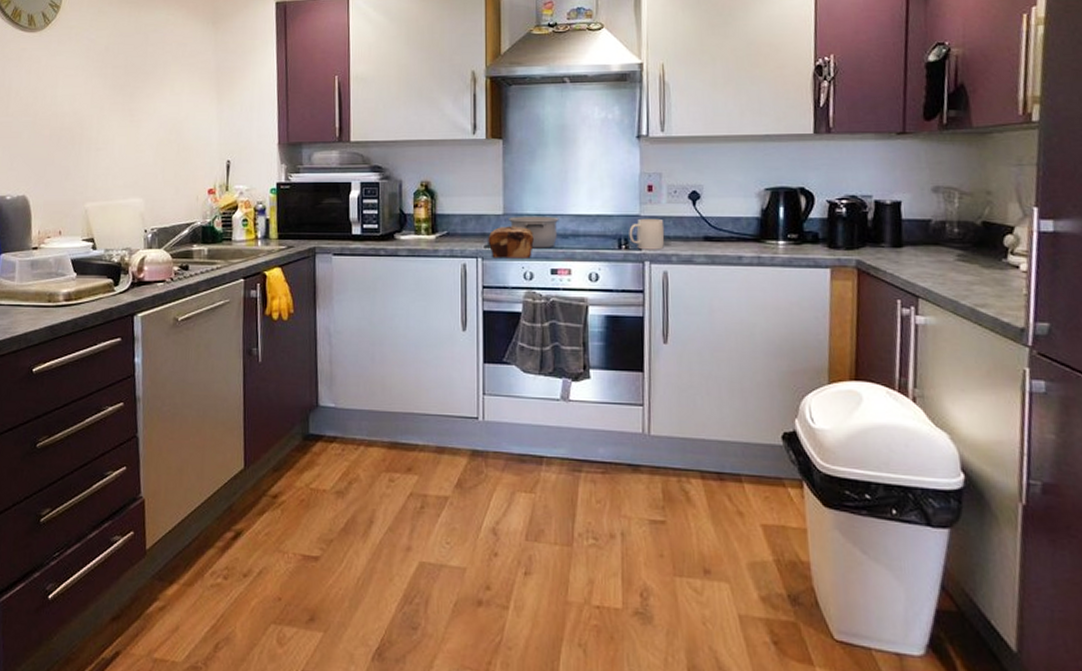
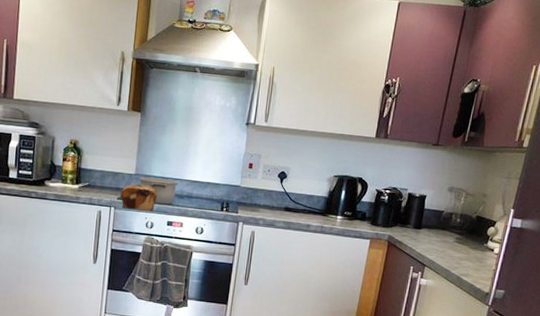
mug: present [629,218,665,250] -> none [230,188,258,215]

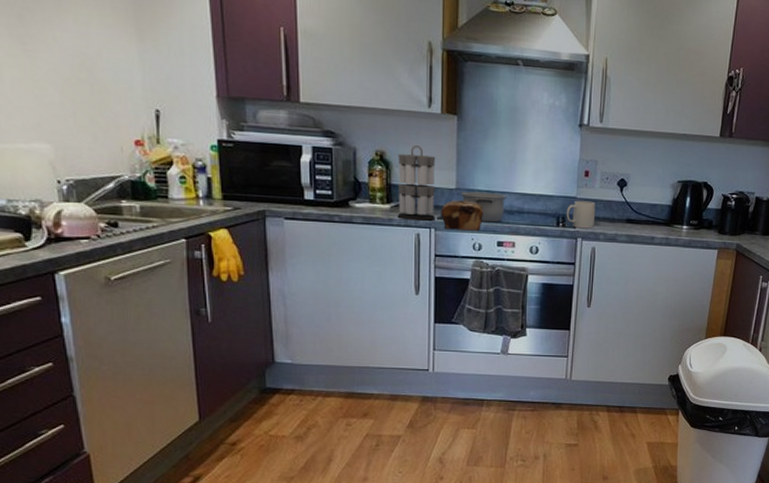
spice rack: none [83,135,120,201] -> present [397,144,436,222]
mug: none [230,188,258,215] -> present [566,200,596,229]

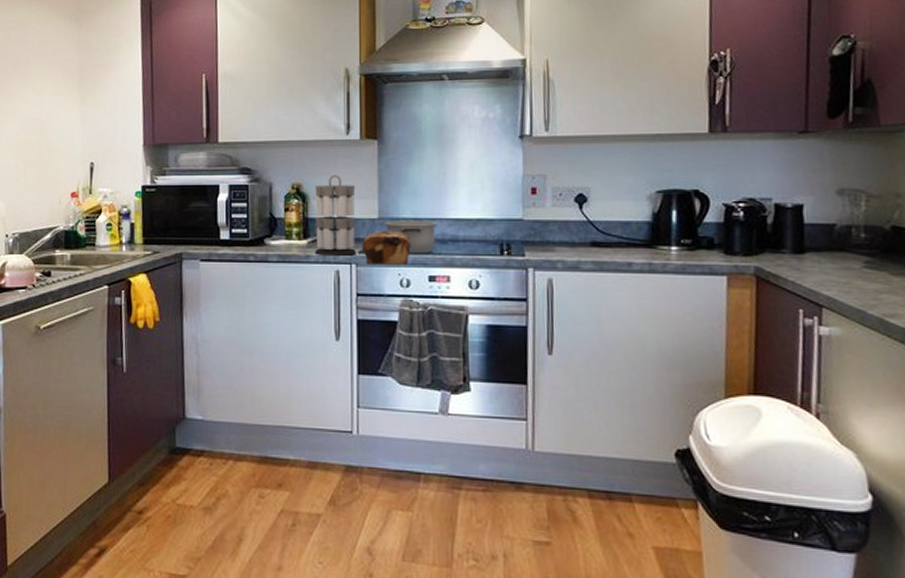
mug: present [566,200,596,229] -> none [511,222,550,256]

